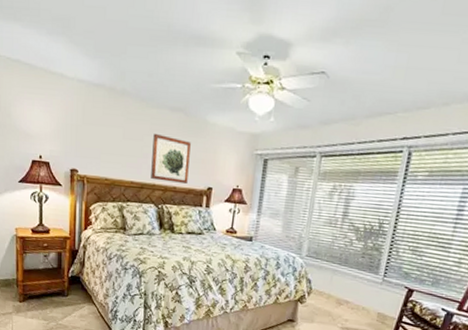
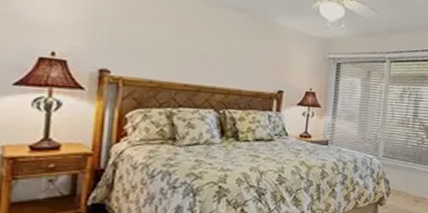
wall art: present [151,134,191,184] -> none [210,33,259,87]

